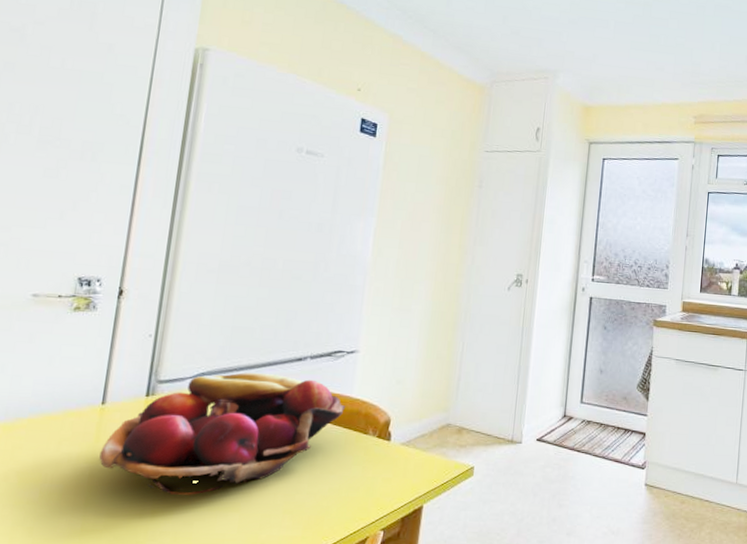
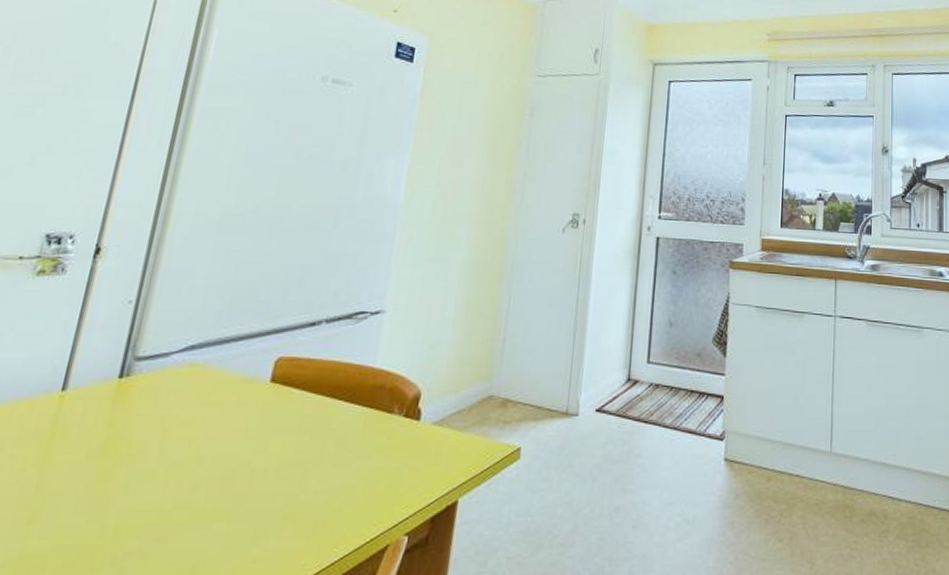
fruit basket: present [99,372,346,495] -> none [52,342,367,503]

